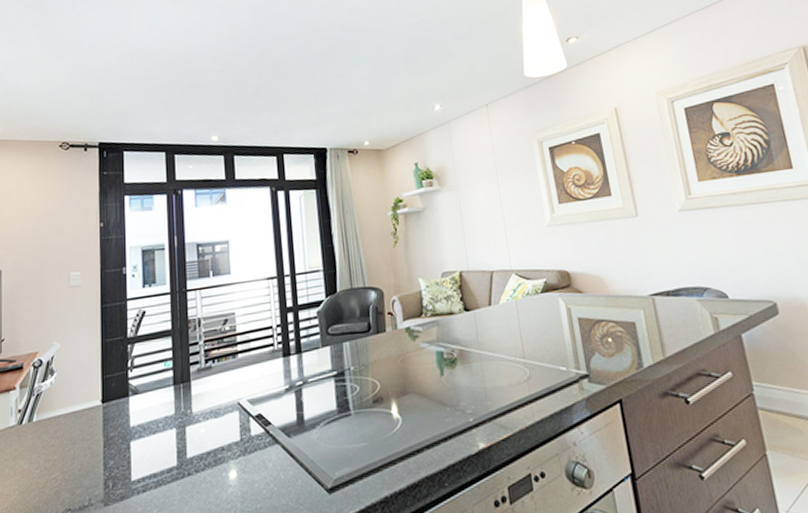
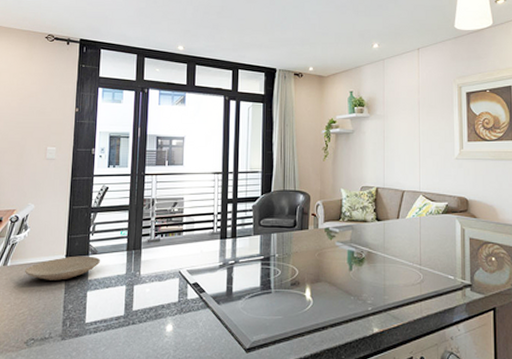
plate: none [54,397,143,434] -> present [25,256,100,280]

